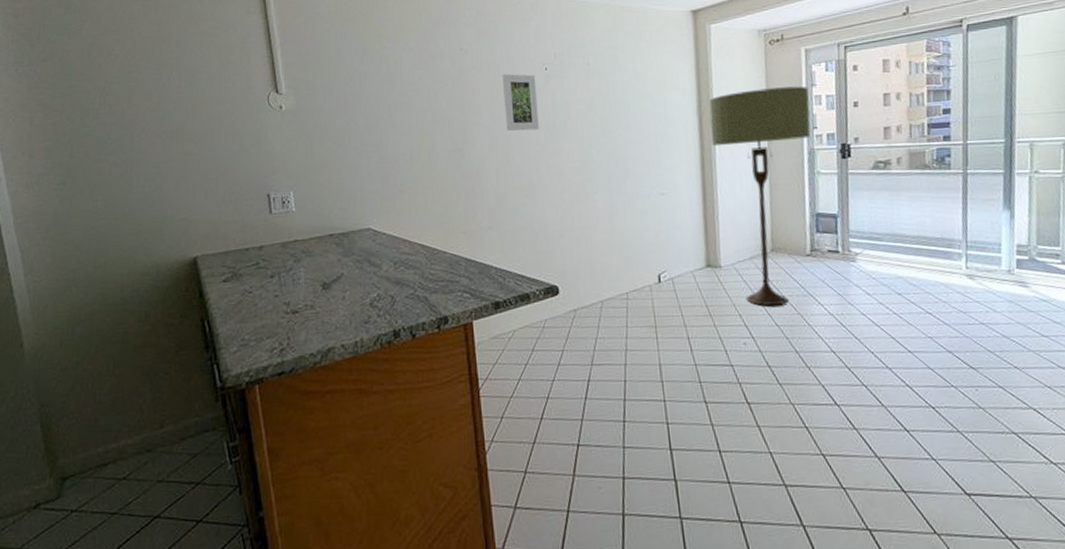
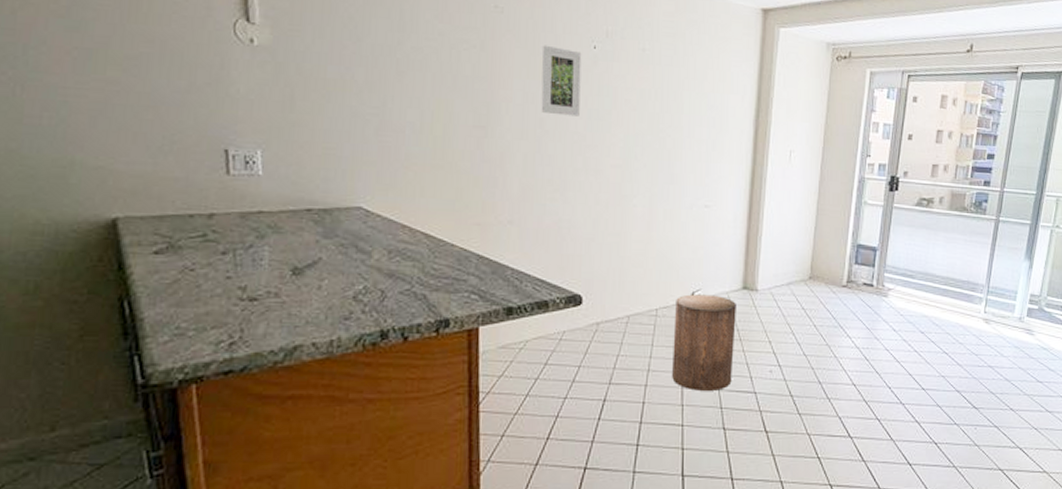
stool: none [644,275,707,367] -> present [672,294,736,391]
floor lamp: present [709,86,811,306] -> none [765,106,868,335]

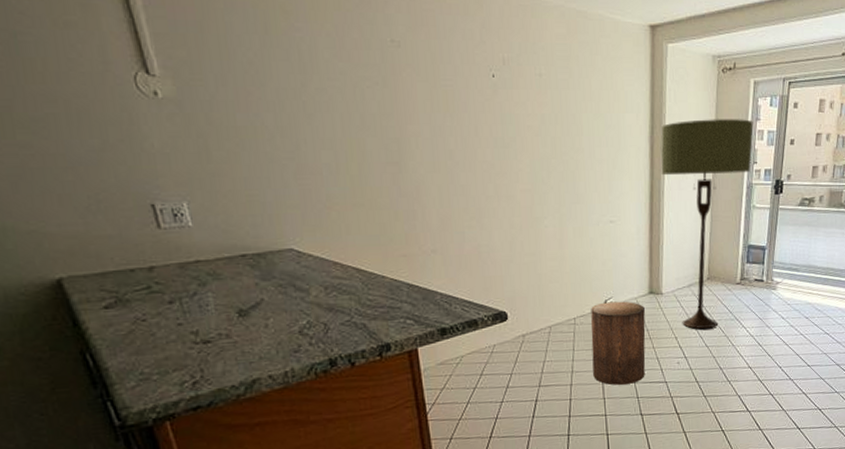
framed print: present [541,45,582,117] -> none [442,77,486,146]
floor lamp: none [765,106,868,335] -> present [661,119,754,329]

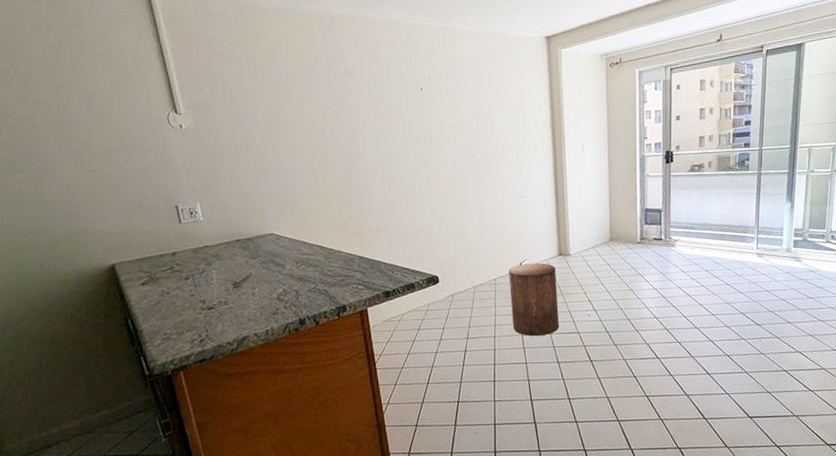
floor lamp: present [661,119,754,329] -> none [560,103,642,285]

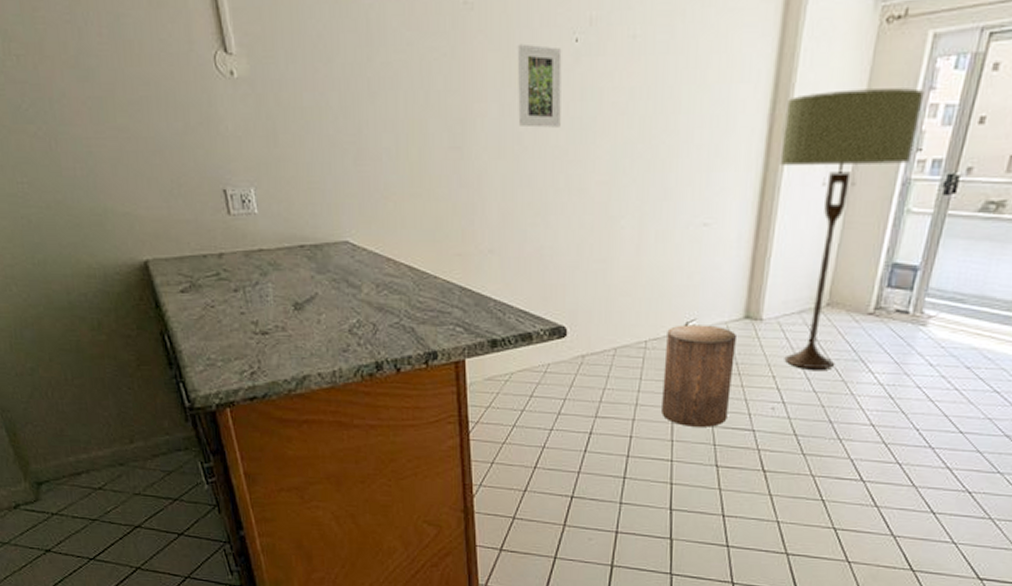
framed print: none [382,93,417,145] -> present [517,43,562,128]
floor lamp: none [560,103,642,285] -> present [780,88,924,370]

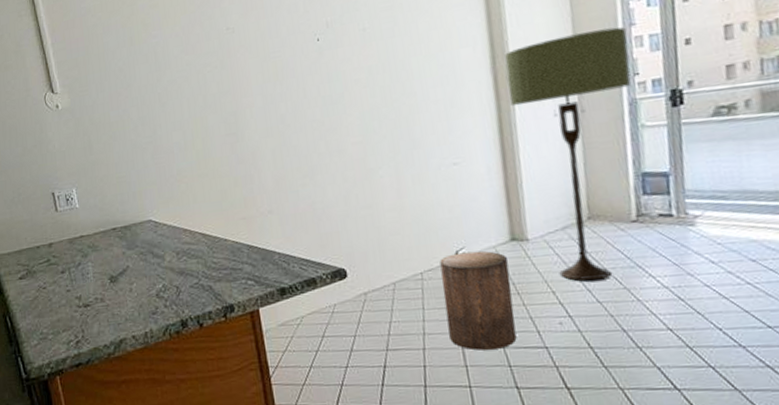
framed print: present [517,43,562,128] -> none [271,47,315,110]

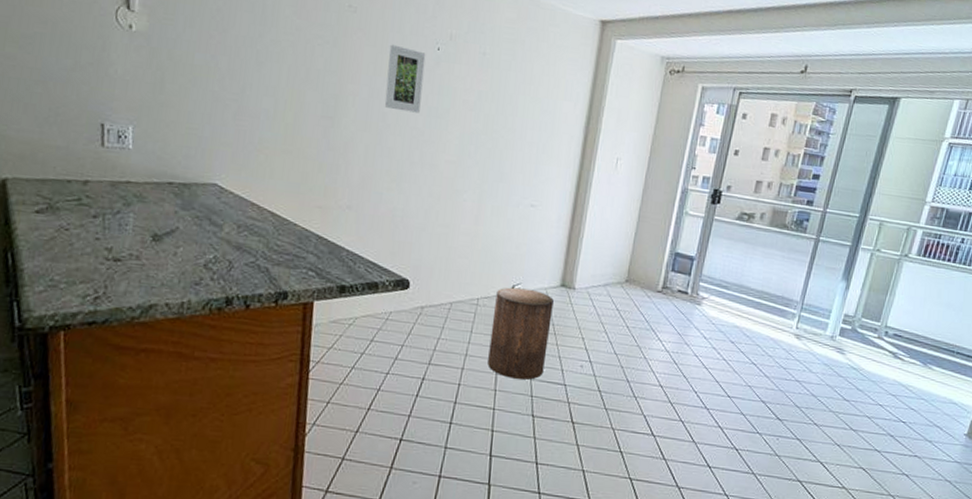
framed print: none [271,47,315,110] -> present [384,44,426,113]
floor lamp: present [505,27,631,281] -> none [591,116,696,335]

